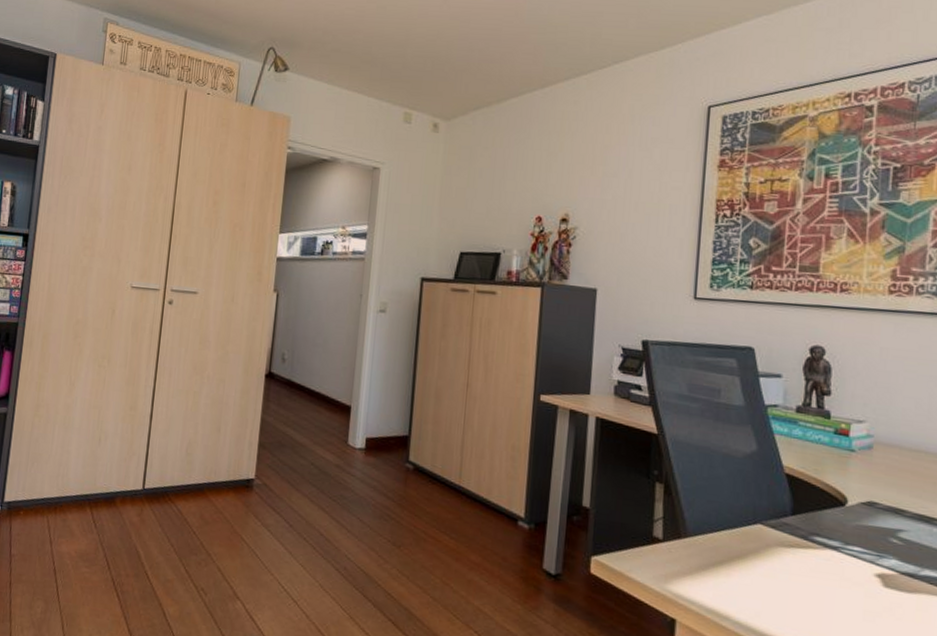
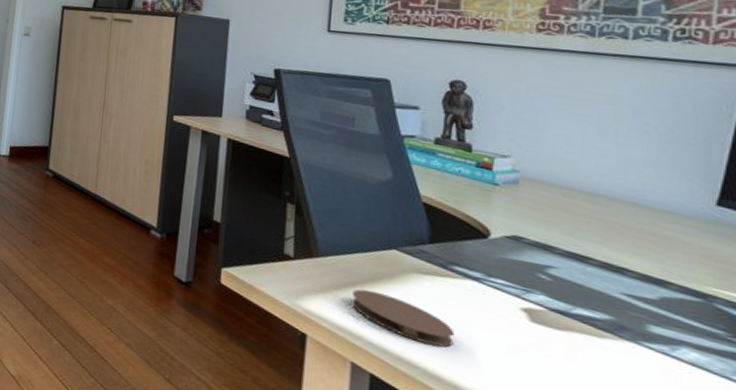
coaster: none [718,567,815,621] -> present [350,289,455,348]

